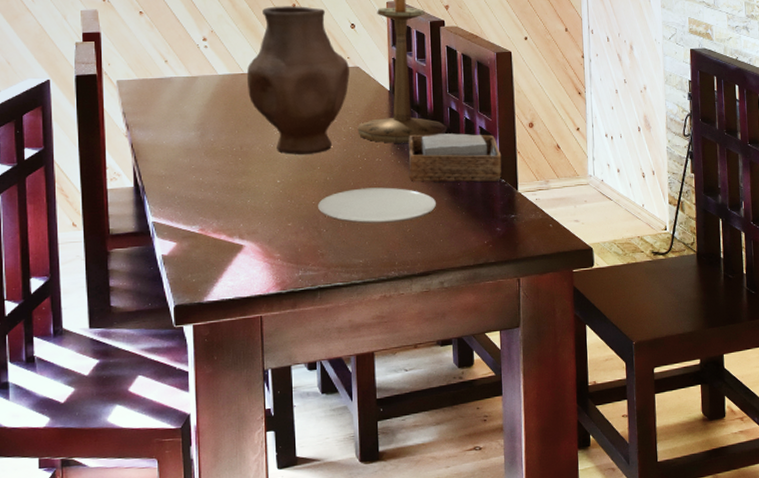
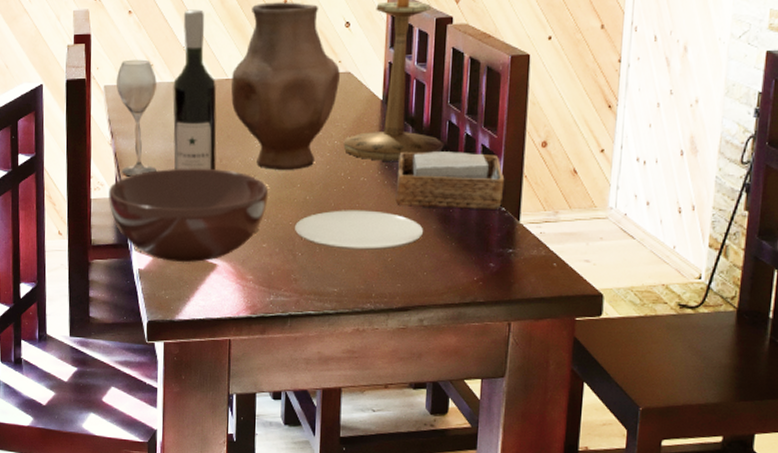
bowl: none [127,155,290,246] -> present [109,168,269,263]
wineglass: none [129,56,176,166] -> present [115,59,157,177]
bottle: none [189,11,237,158] -> present [173,9,217,171]

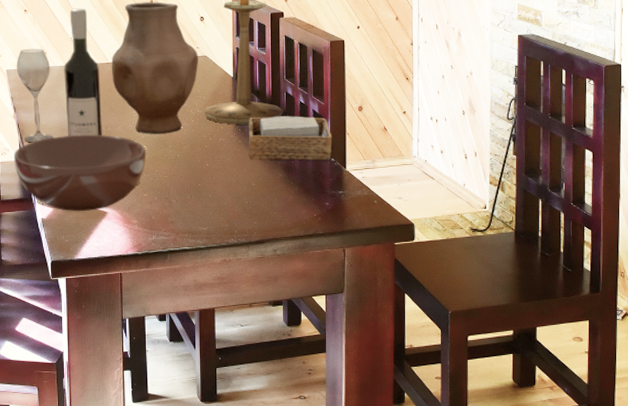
plate: present [295,210,424,251] -> none [169,164,273,197]

